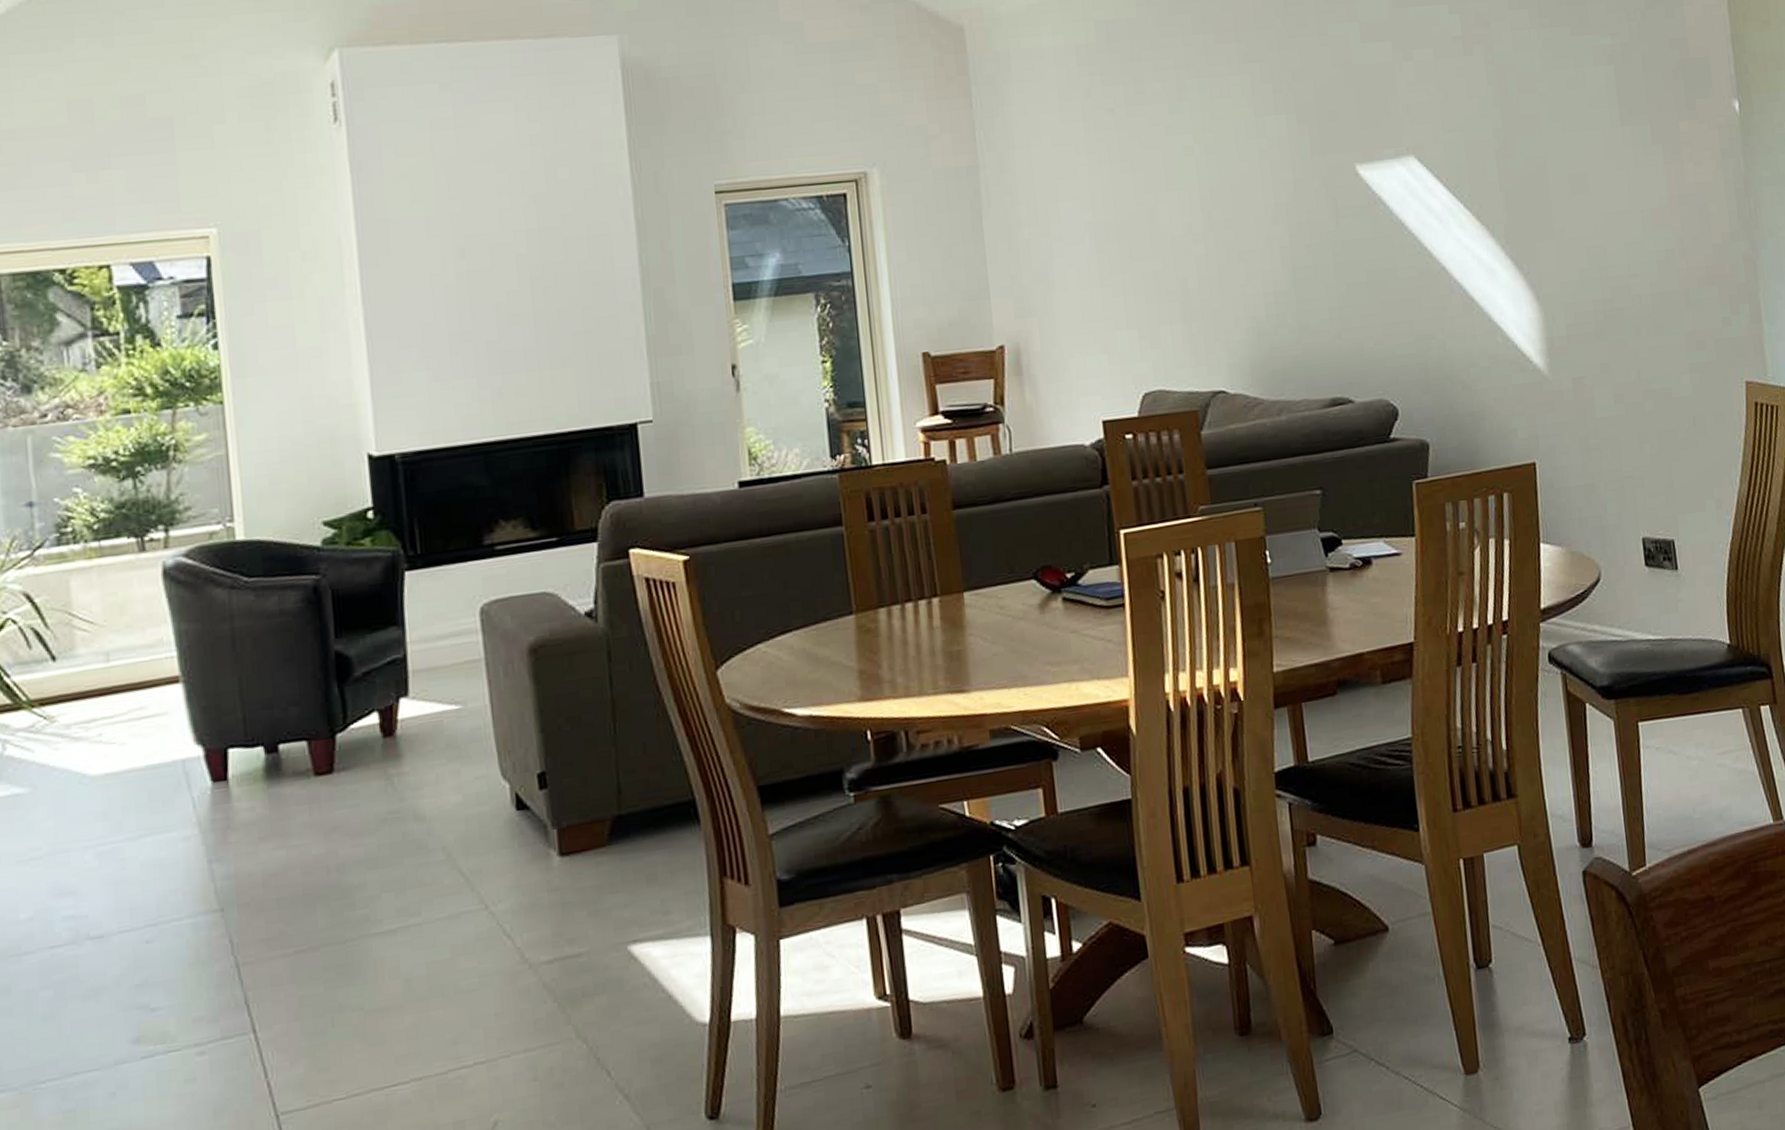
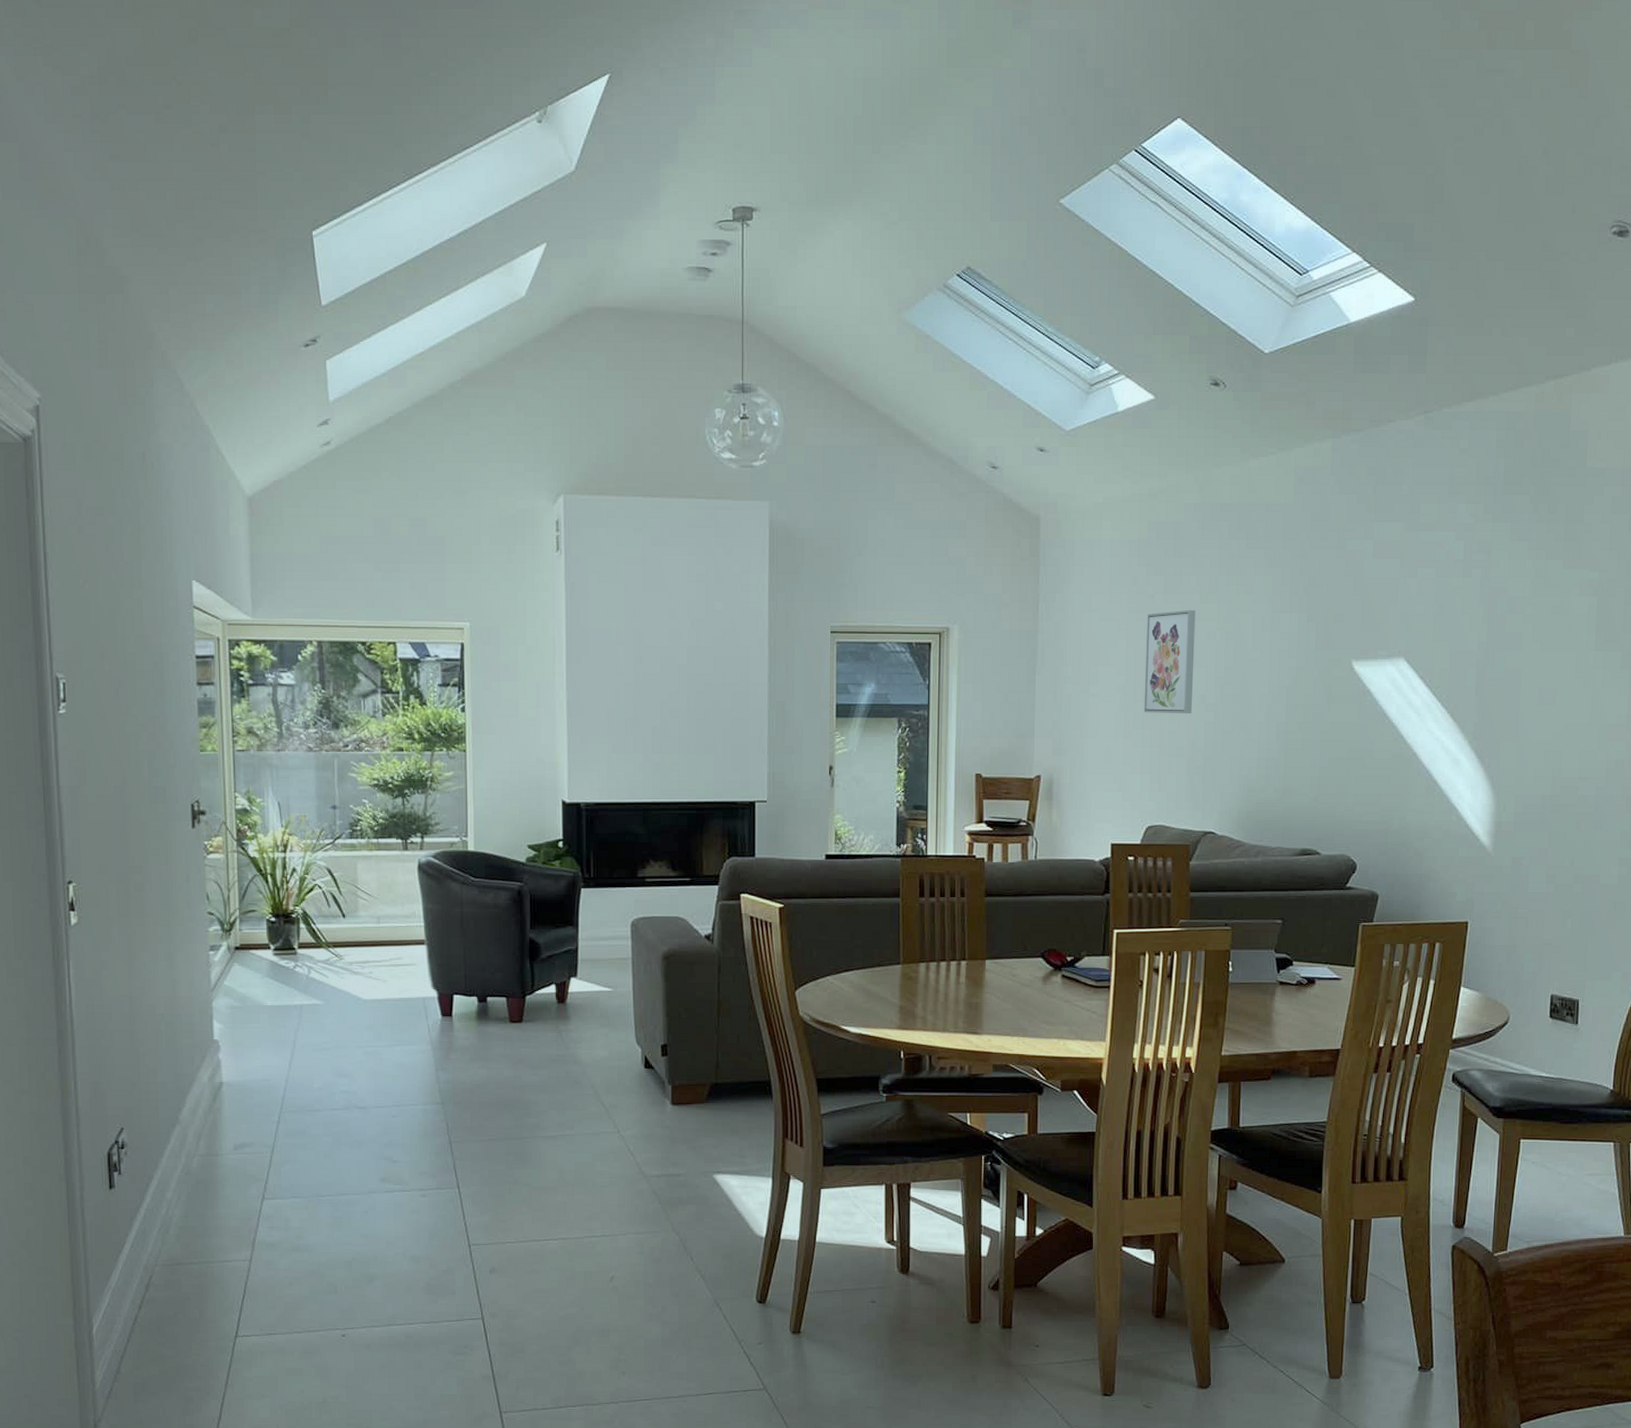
wall art: none [1109,122,1178,253] -> present [1143,609,1196,714]

